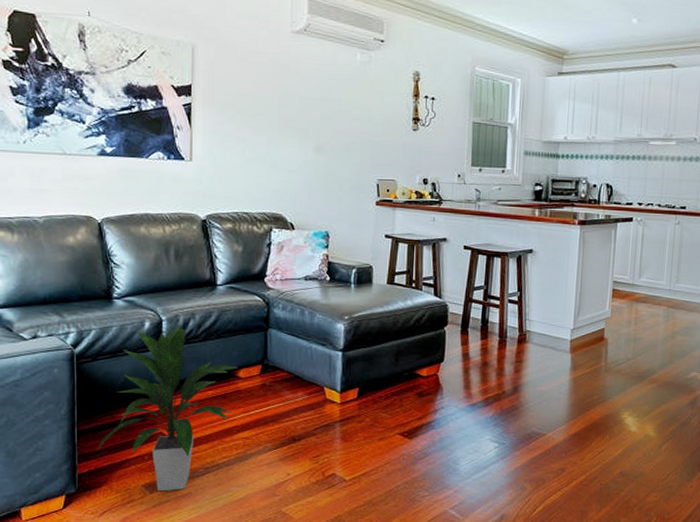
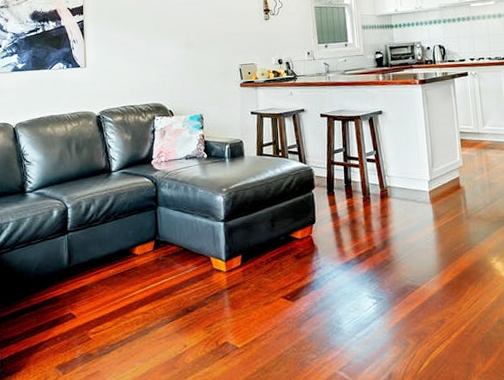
indoor plant: present [97,327,237,492] -> none [16,212,133,372]

